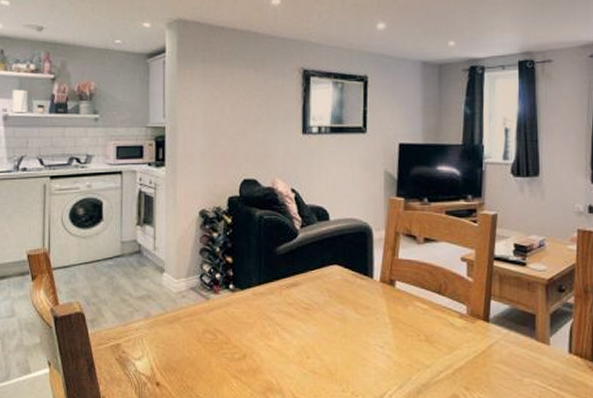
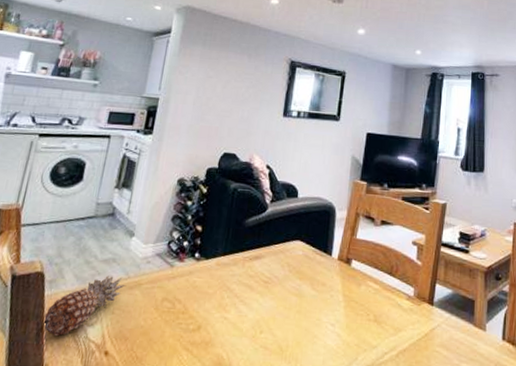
fruit: none [91,312,165,371] -> present [43,275,125,337]

